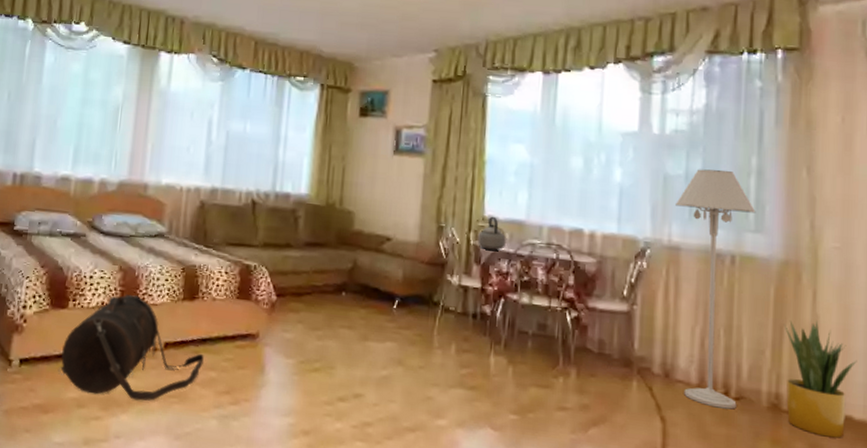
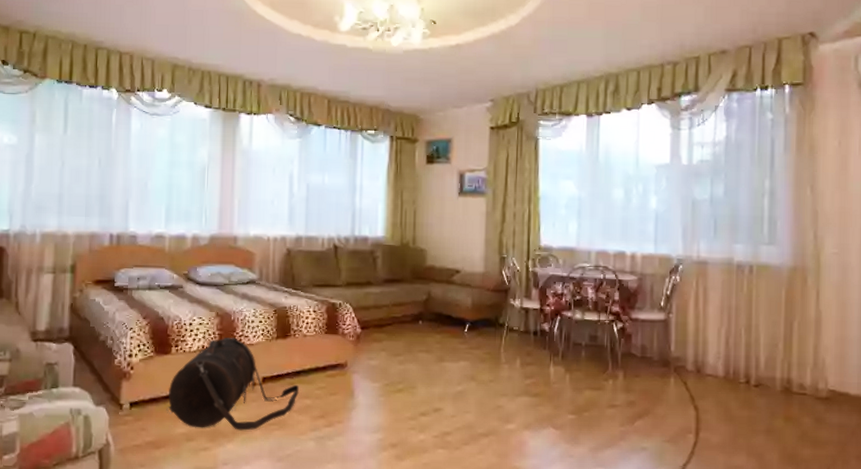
teapot: present [477,216,506,251] -> none [535,245,560,275]
floor lamp: present [675,169,756,410] -> none [703,192,769,395]
planter: present [783,320,857,438] -> none [793,315,852,411]

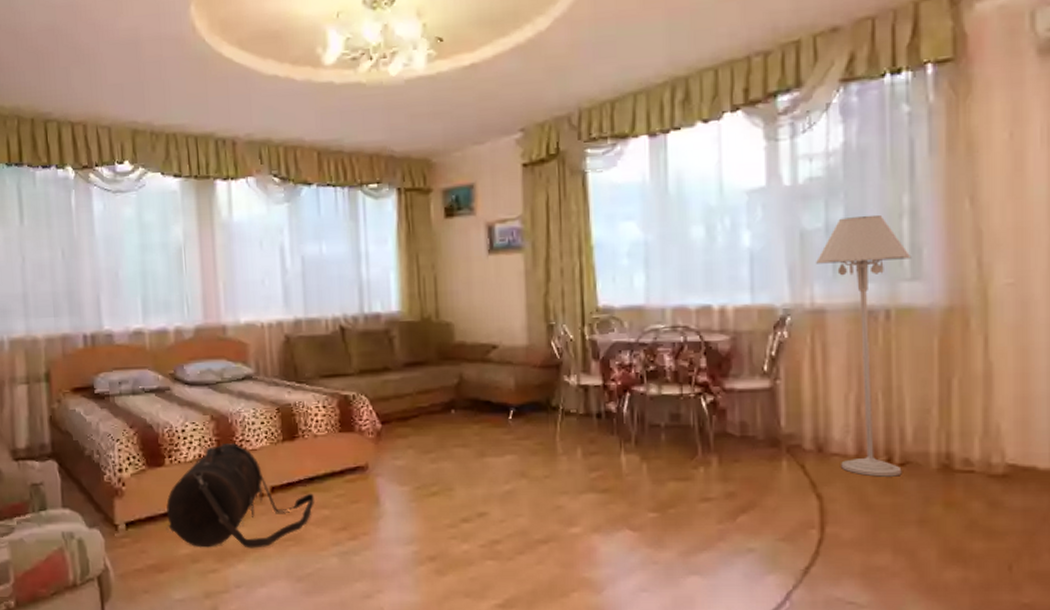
floor lamp: none [703,192,769,395] -> present [816,214,912,477]

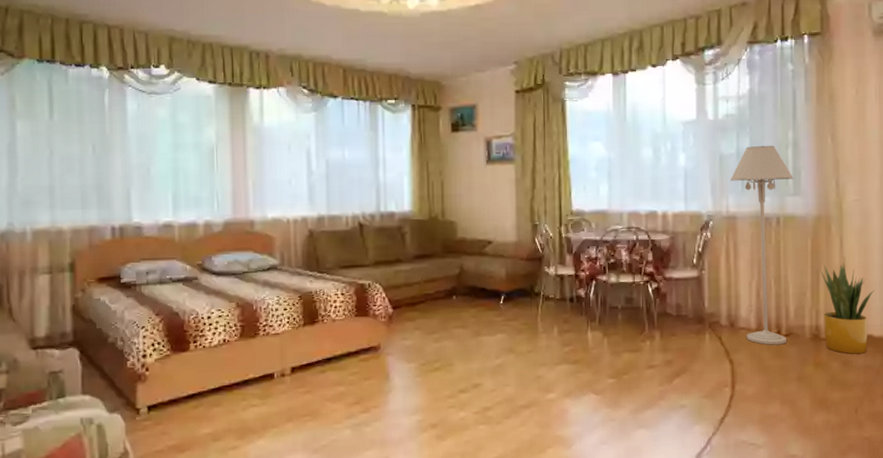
duffel bag: present [166,442,314,549] -> none [188,327,331,426]
planter: none [951,368,1040,492] -> present [819,262,875,354]

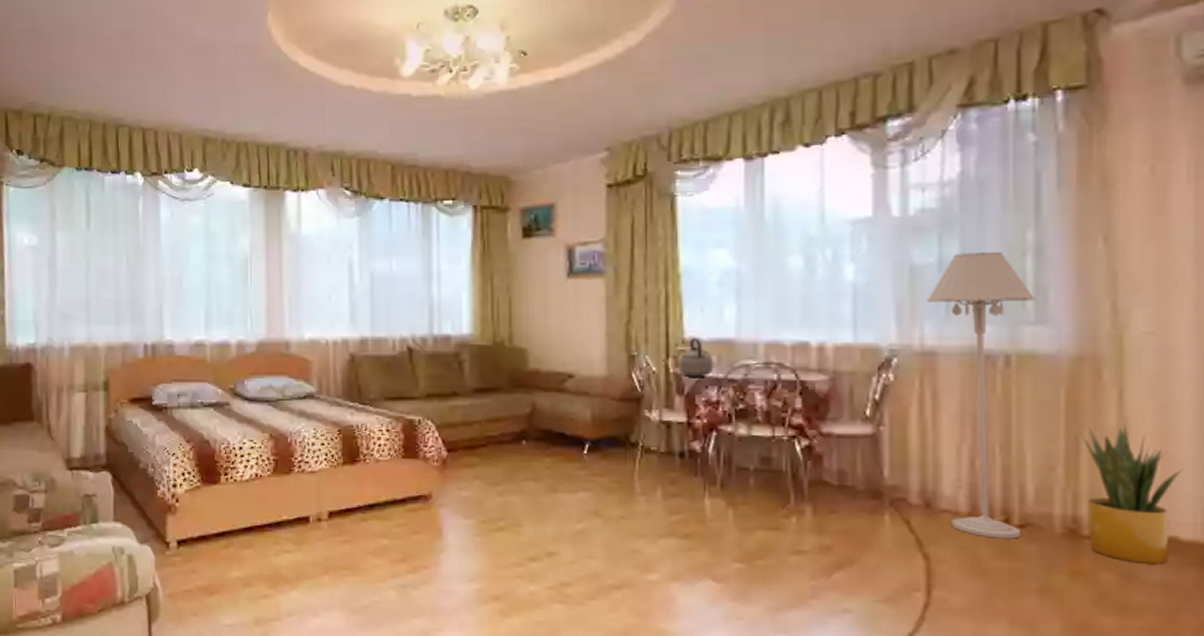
teapot: none [567,209,593,240] -> present [677,337,713,377]

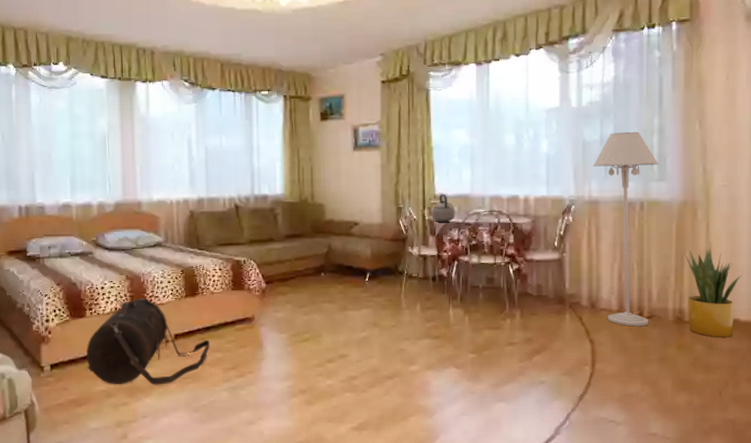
duffel bag: none [218,463,373,576] -> present [85,298,210,385]

